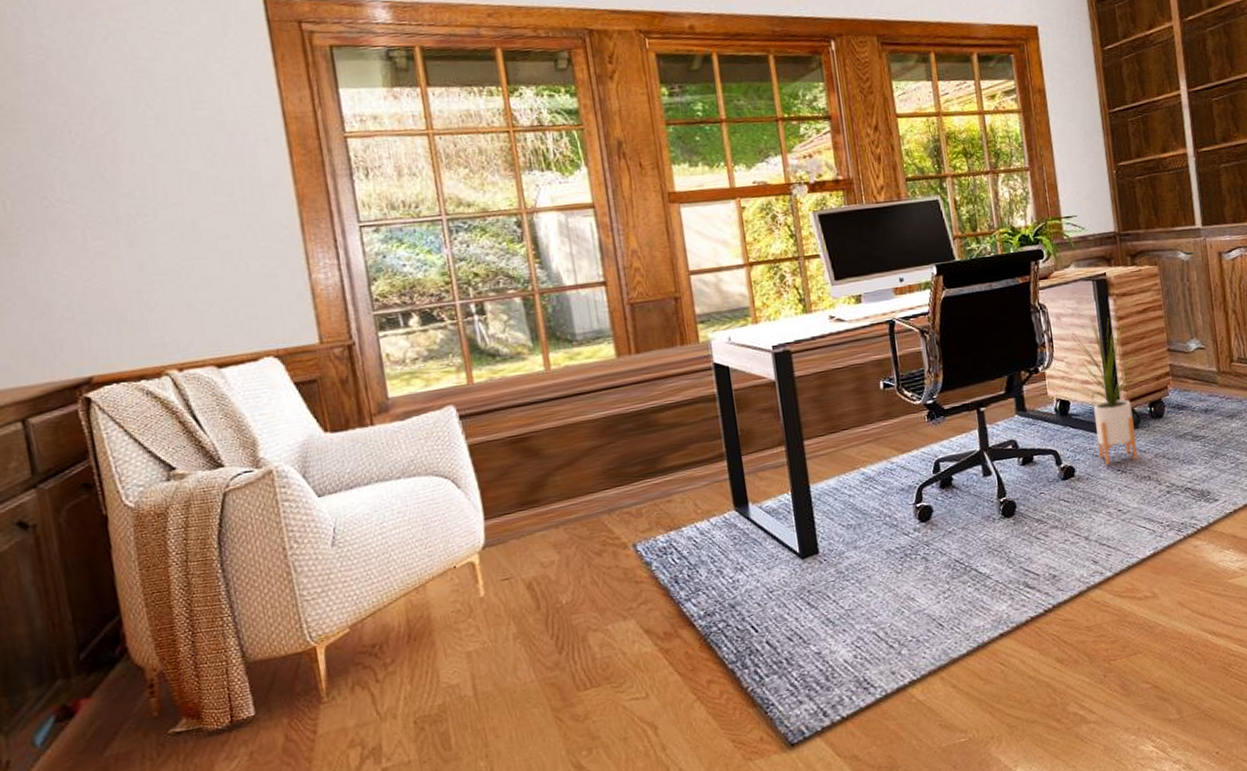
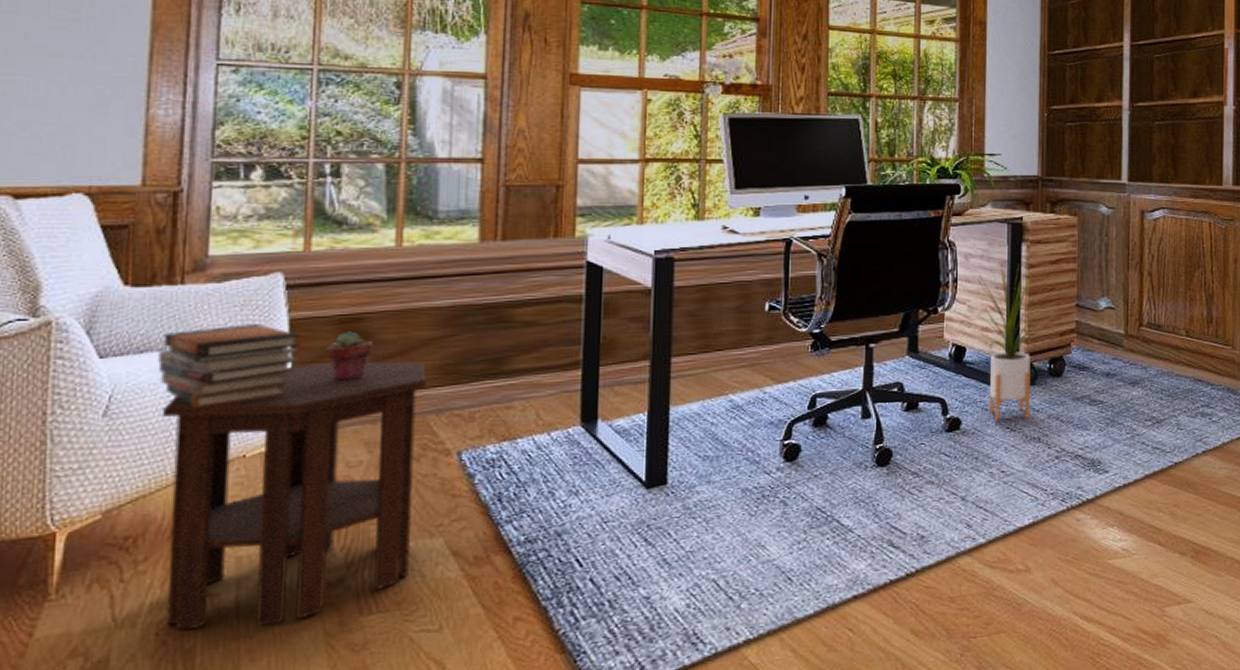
book stack: none [364,452,482,532] -> present [156,324,300,409]
side table: none [378,468,611,717] -> present [161,360,426,630]
potted succulent: none [505,450,545,494] -> present [327,331,374,380]

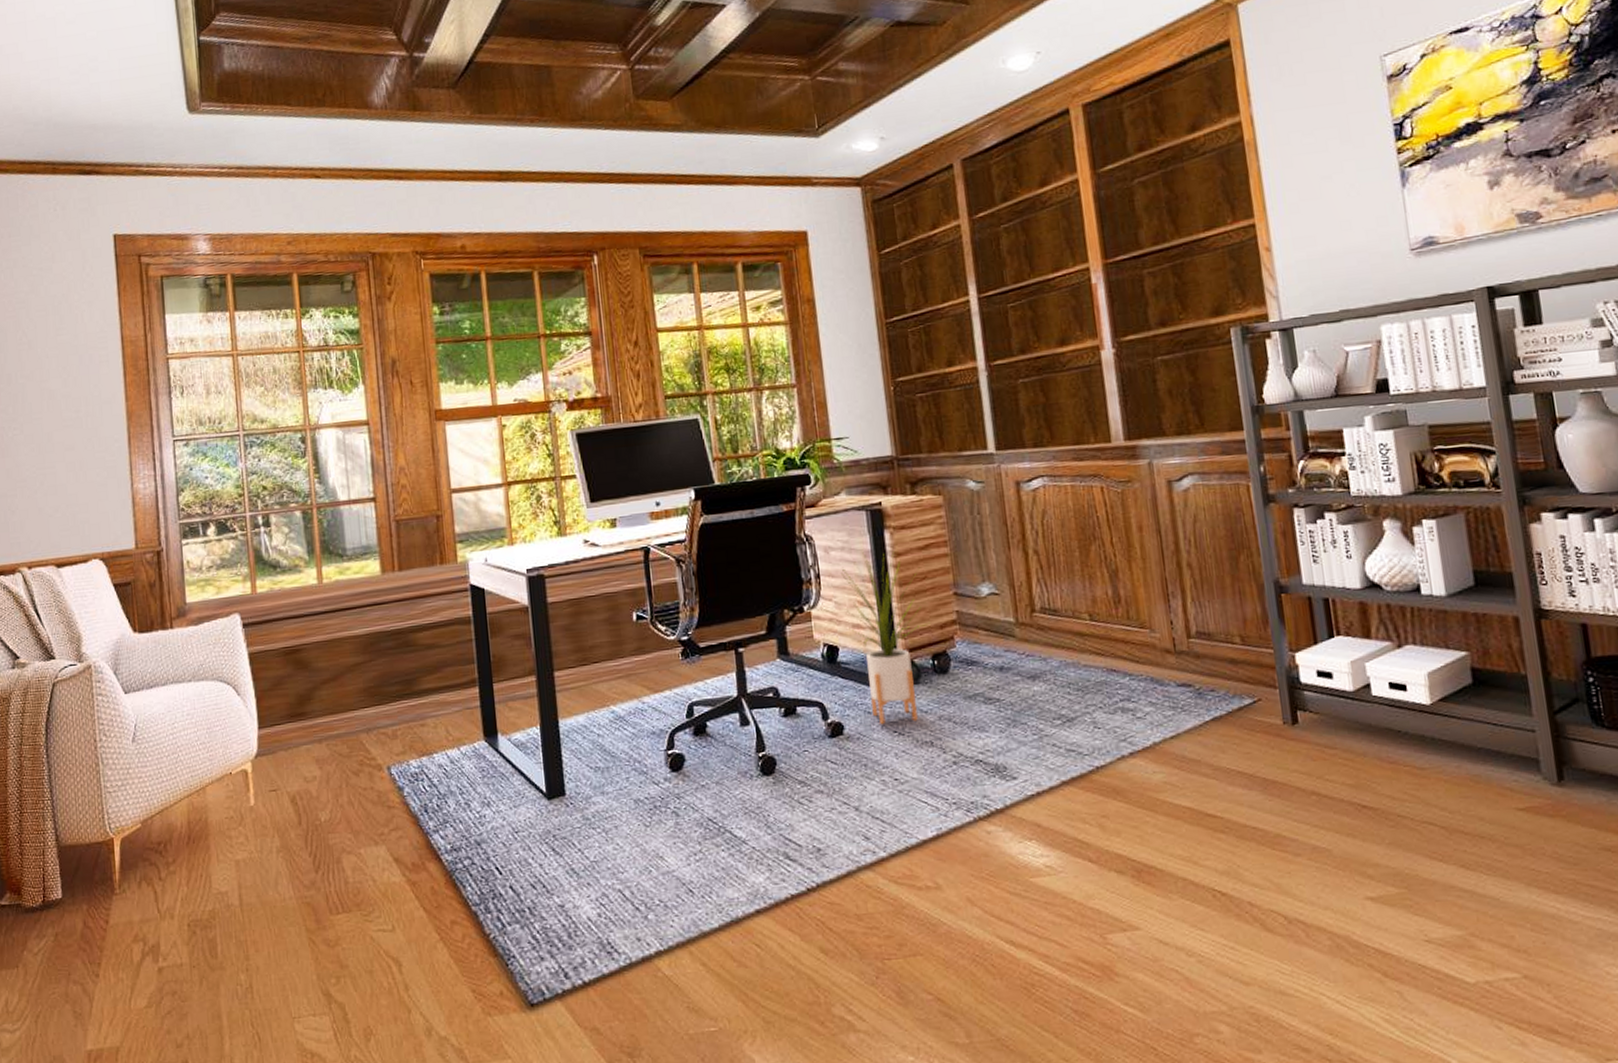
book stack: present [156,324,300,409] -> none [161,659,258,734]
side table: present [161,360,426,630] -> none [170,684,363,922]
potted succulent: present [327,331,374,380] -> none [278,661,313,705]

